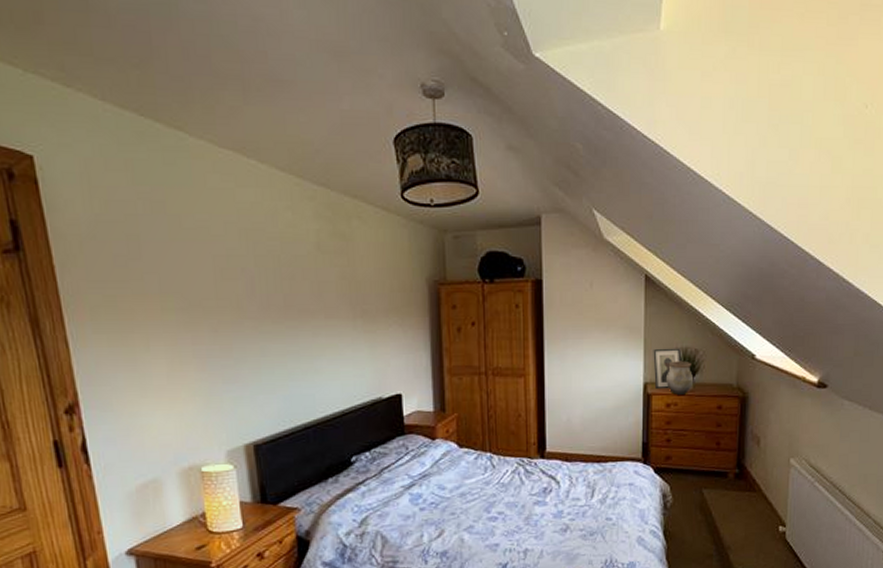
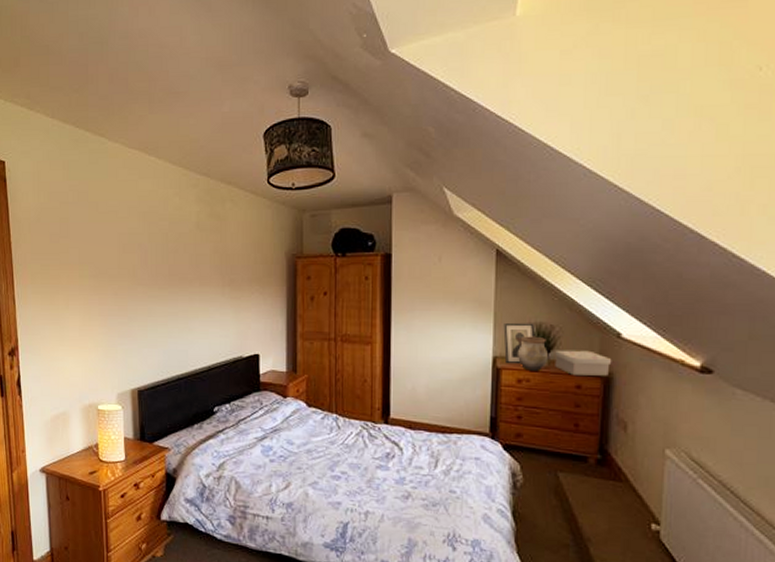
decorative box: none [699,372,748,398] -> present [555,350,612,377]

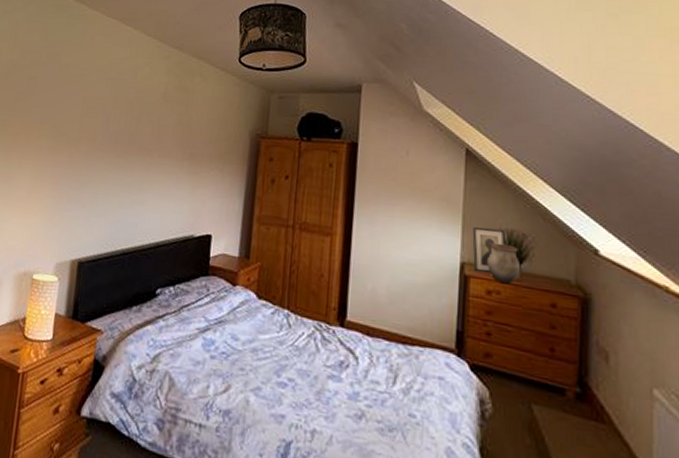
decorative box: present [555,350,612,377] -> none [528,261,590,296]

